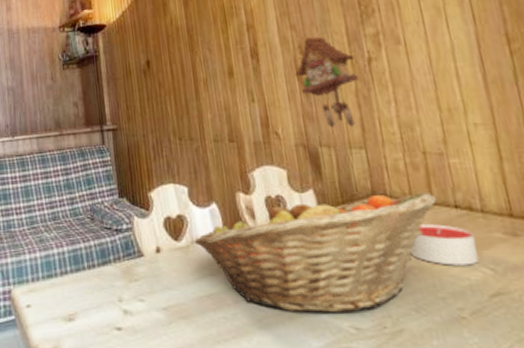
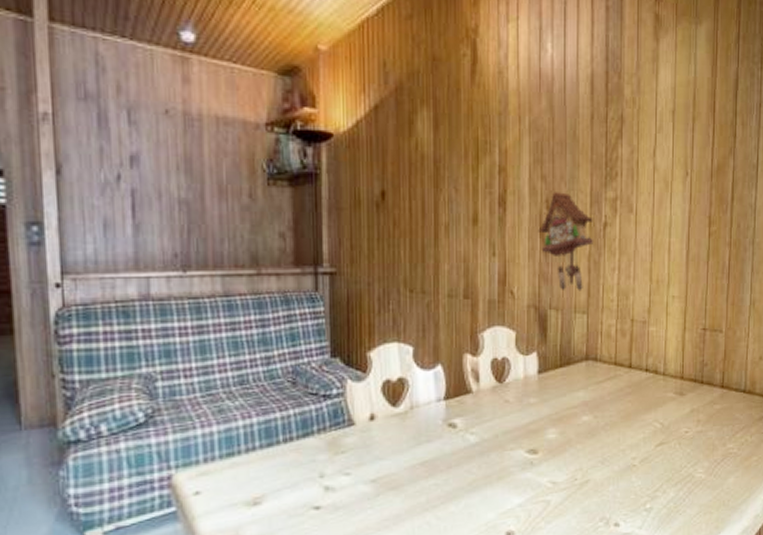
fruit basket: present [194,193,437,313] -> none [414,358,634,472]
candle: present [409,223,479,266] -> none [606,385,655,422]

